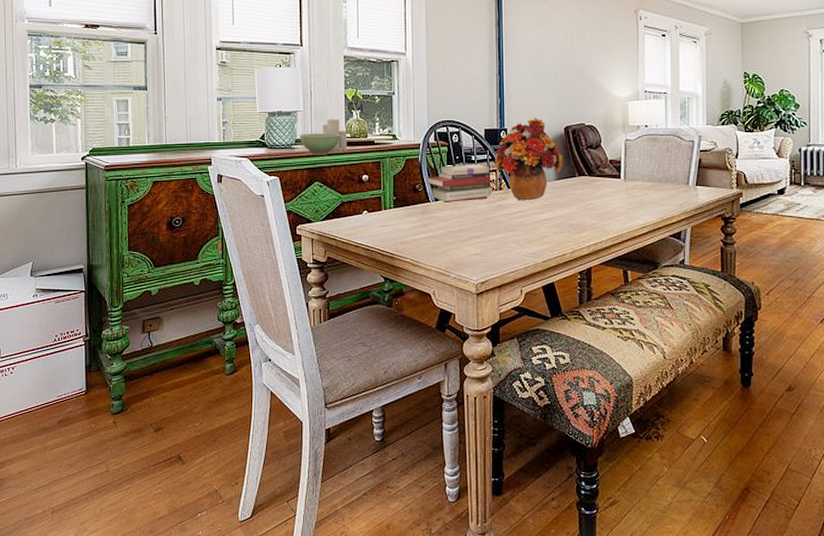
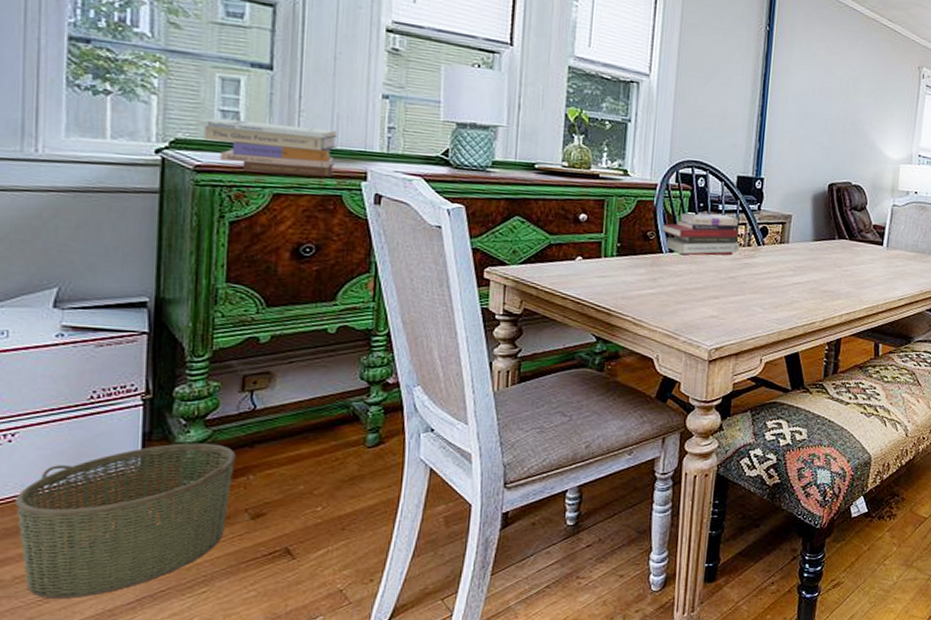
basket: none [17,373,142,489] -> present [15,443,235,598]
books: none [104,129,190,167] -> present [197,117,337,177]
bowl: present [298,133,341,155] -> none [497,155,555,185]
candle: present [323,117,347,153] -> none [531,139,563,183]
flower arrangement: present [495,117,563,201] -> none [745,168,824,262]

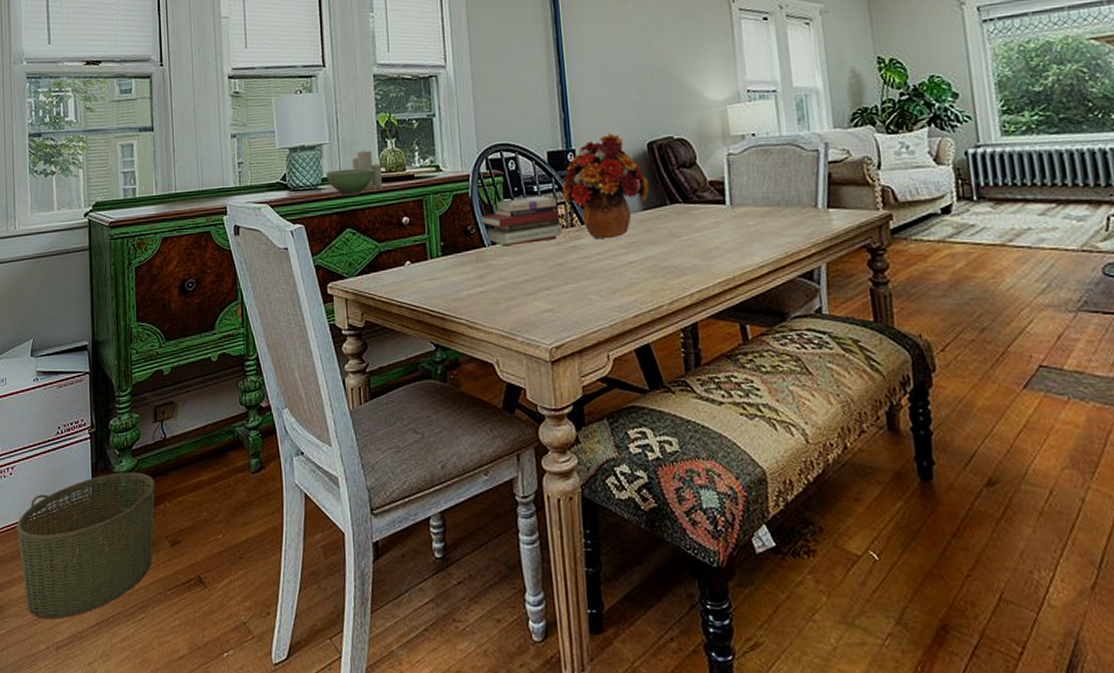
books: present [197,117,337,177] -> none [108,174,202,221]
bowl: none [497,155,555,185] -> present [325,168,374,197]
candle: none [531,139,563,183] -> present [352,149,382,192]
flower arrangement: none [745,168,824,262] -> present [562,132,649,240]

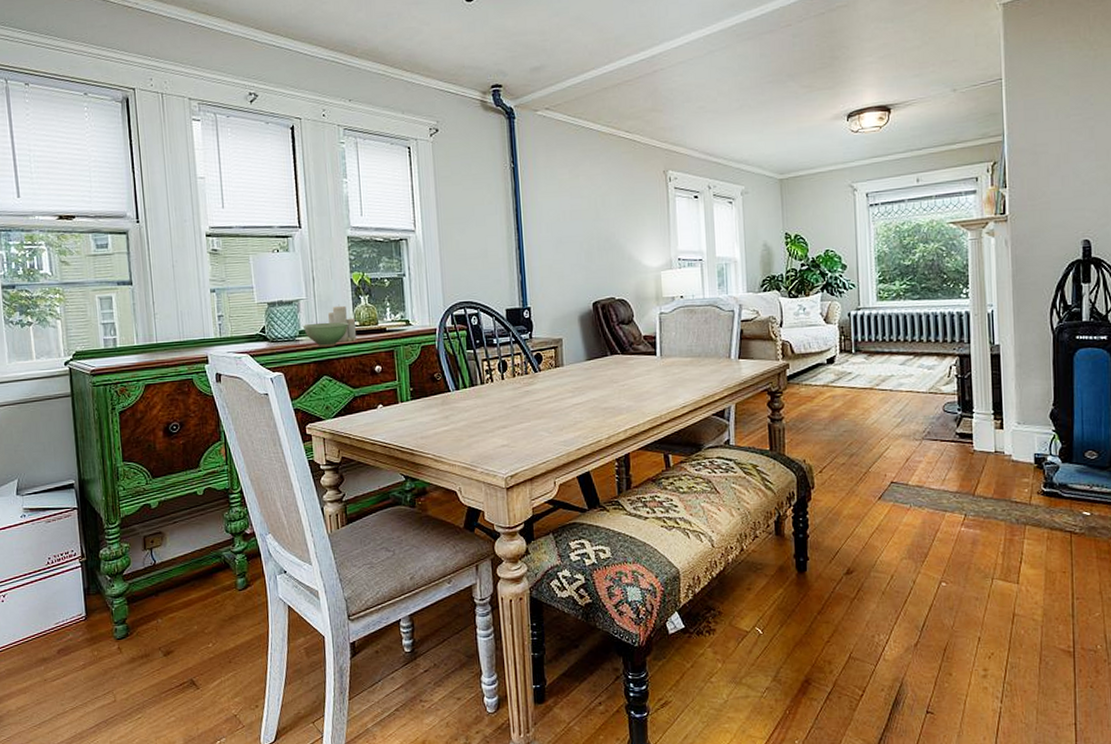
basket: present [16,472,156,619] -> none [11,594,148,724]
books: present [481,195,563,246] -> none [447,347,519,391]
flower arrangement: present [562,132,649,240] -> none [519,293,593,385]

